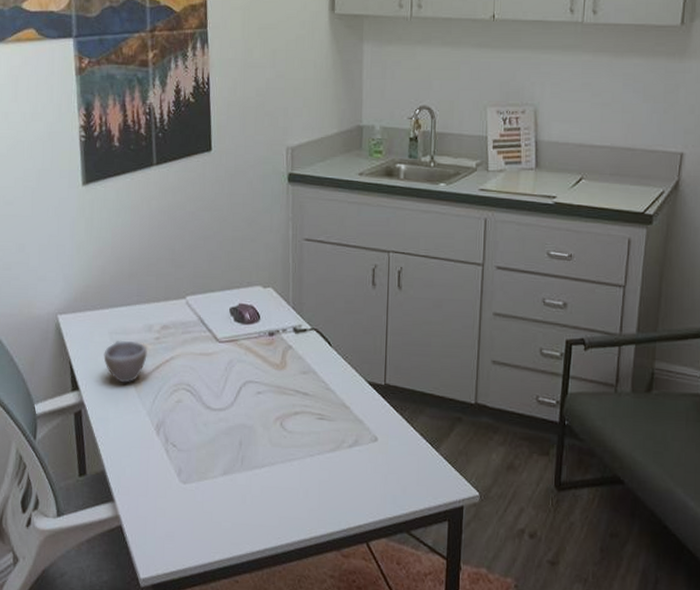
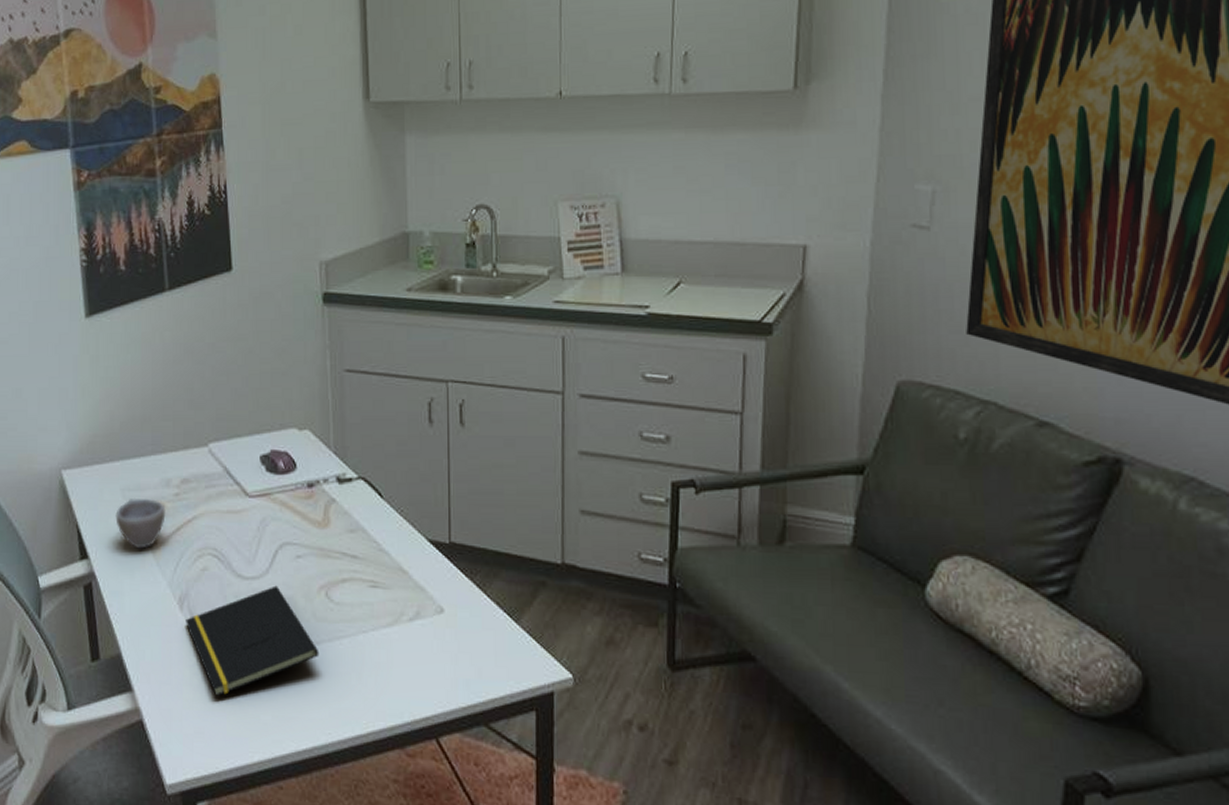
notepad: none [161,416,273,507] -> present [186,585,319,697]

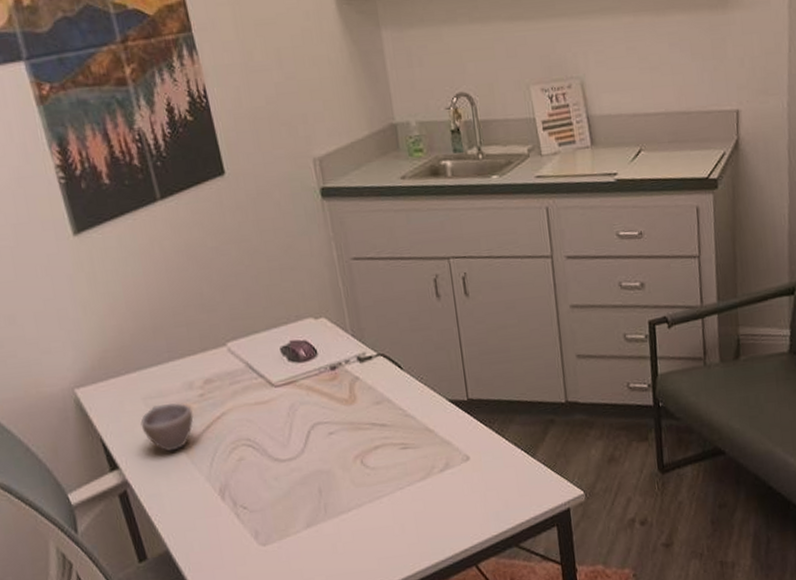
notepad: present [186,585,319,697] -> none [229,462,363,570]

